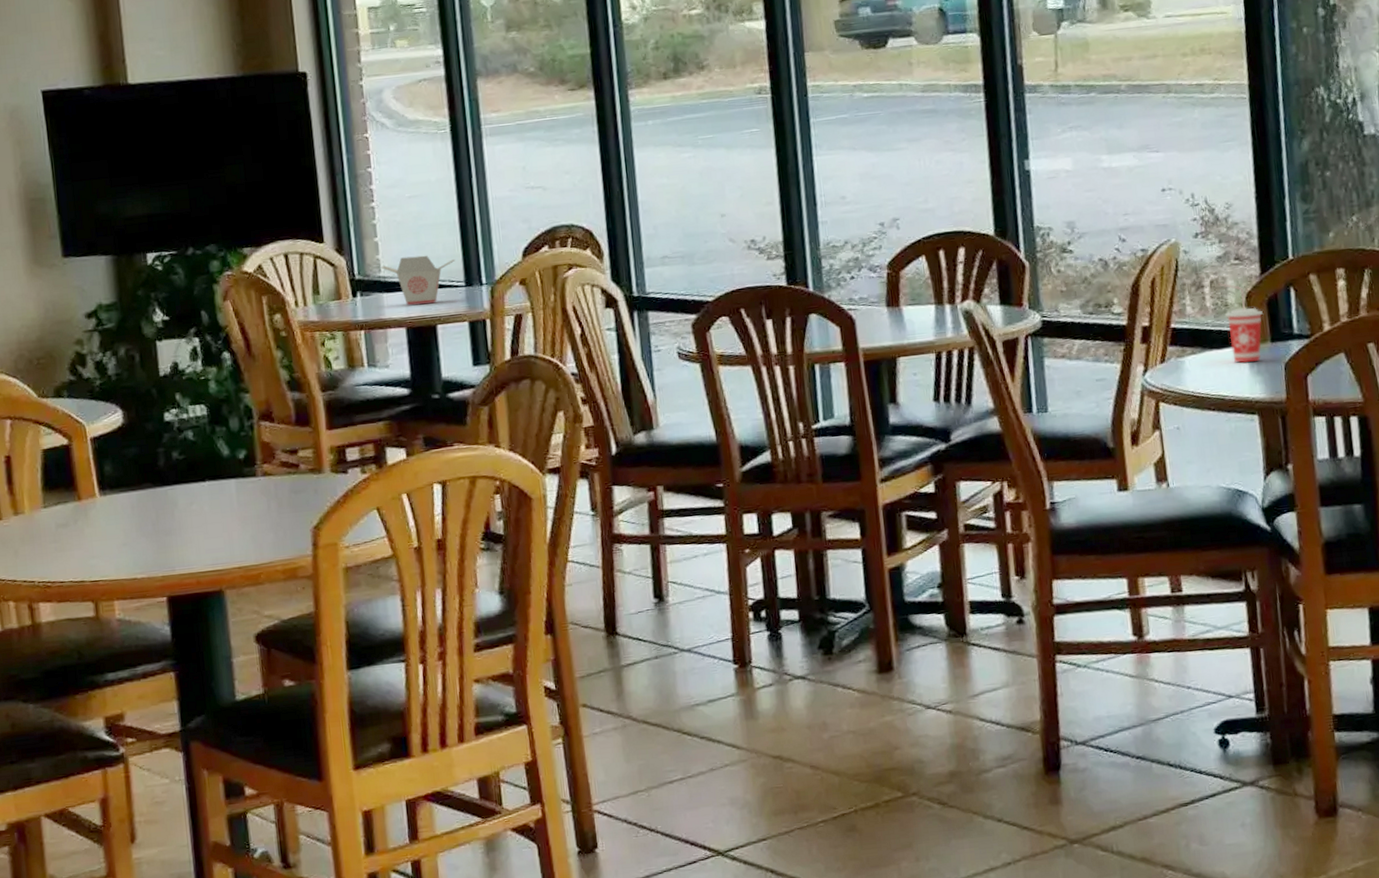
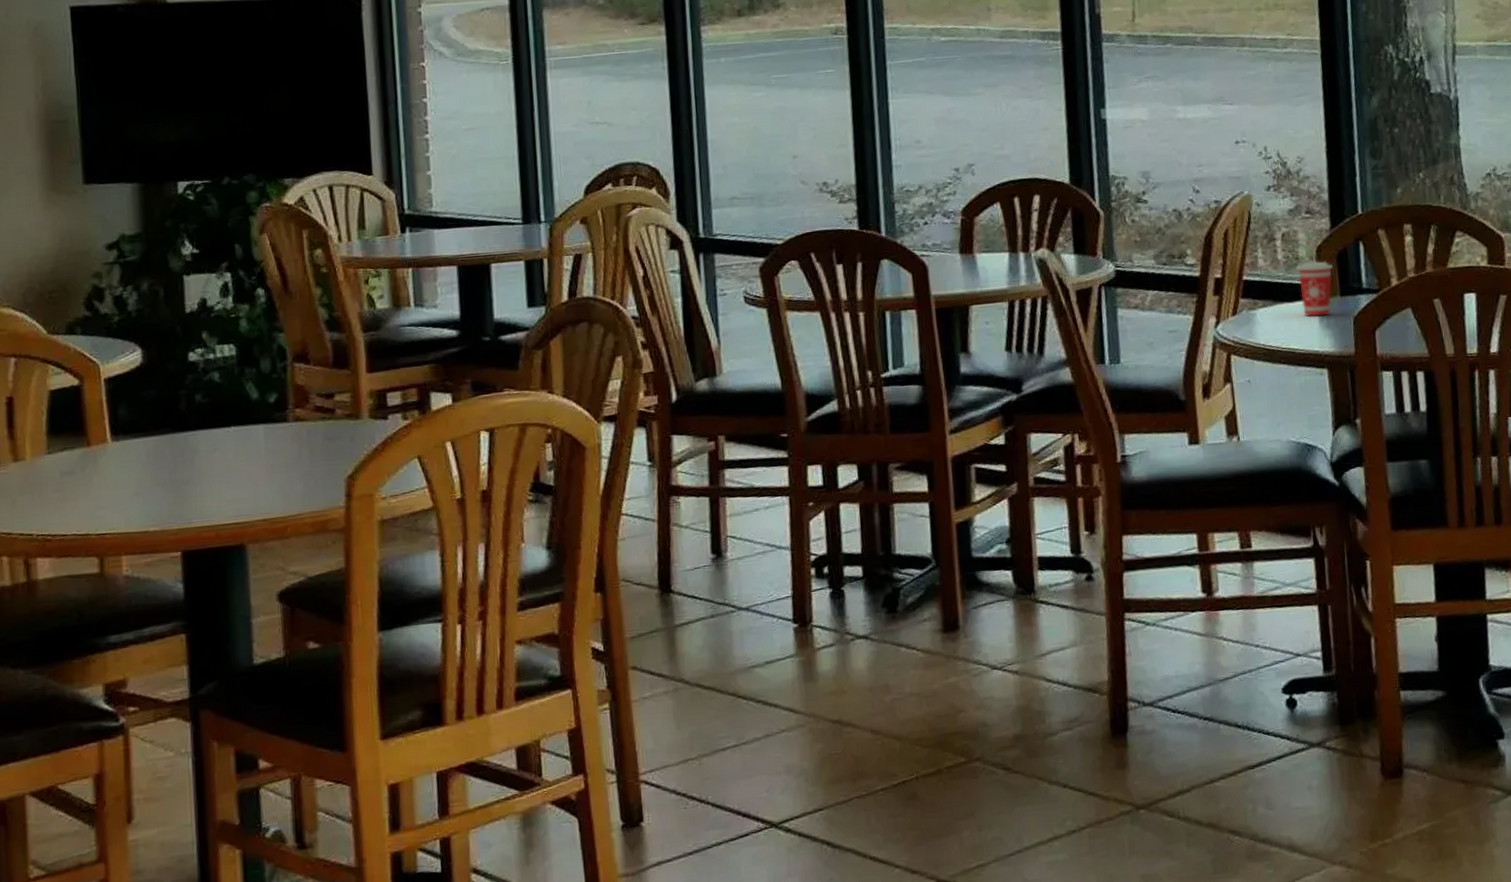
takeout container: present [381,255,456,305] -> none [432,190,513,242]

